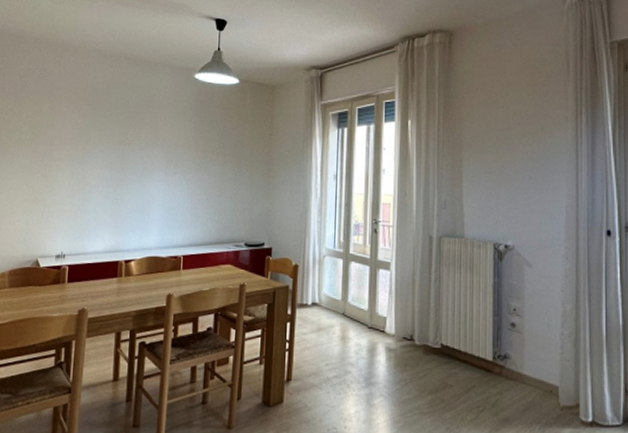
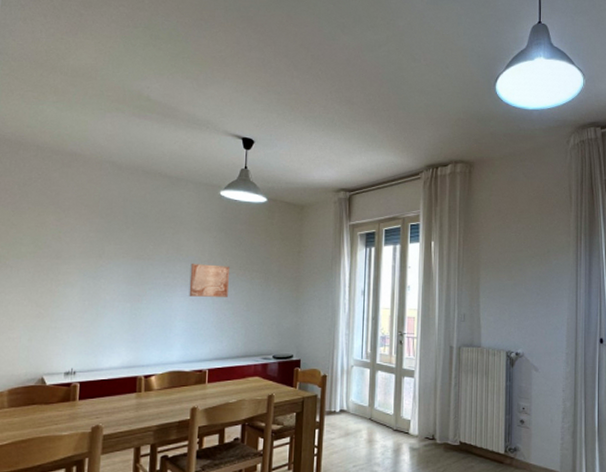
wall art: none [165,147,203,182] -> present [189,263,229,297]

